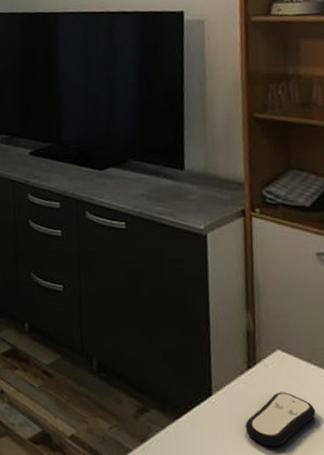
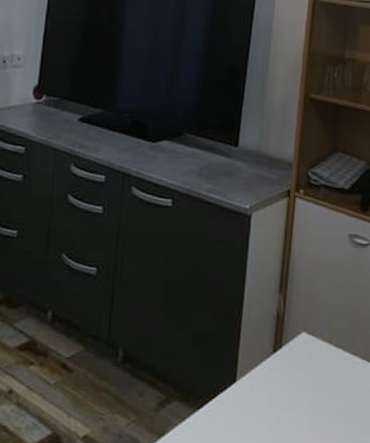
remote control: present [245,392,316,447] -> none [263,374,330,431]

